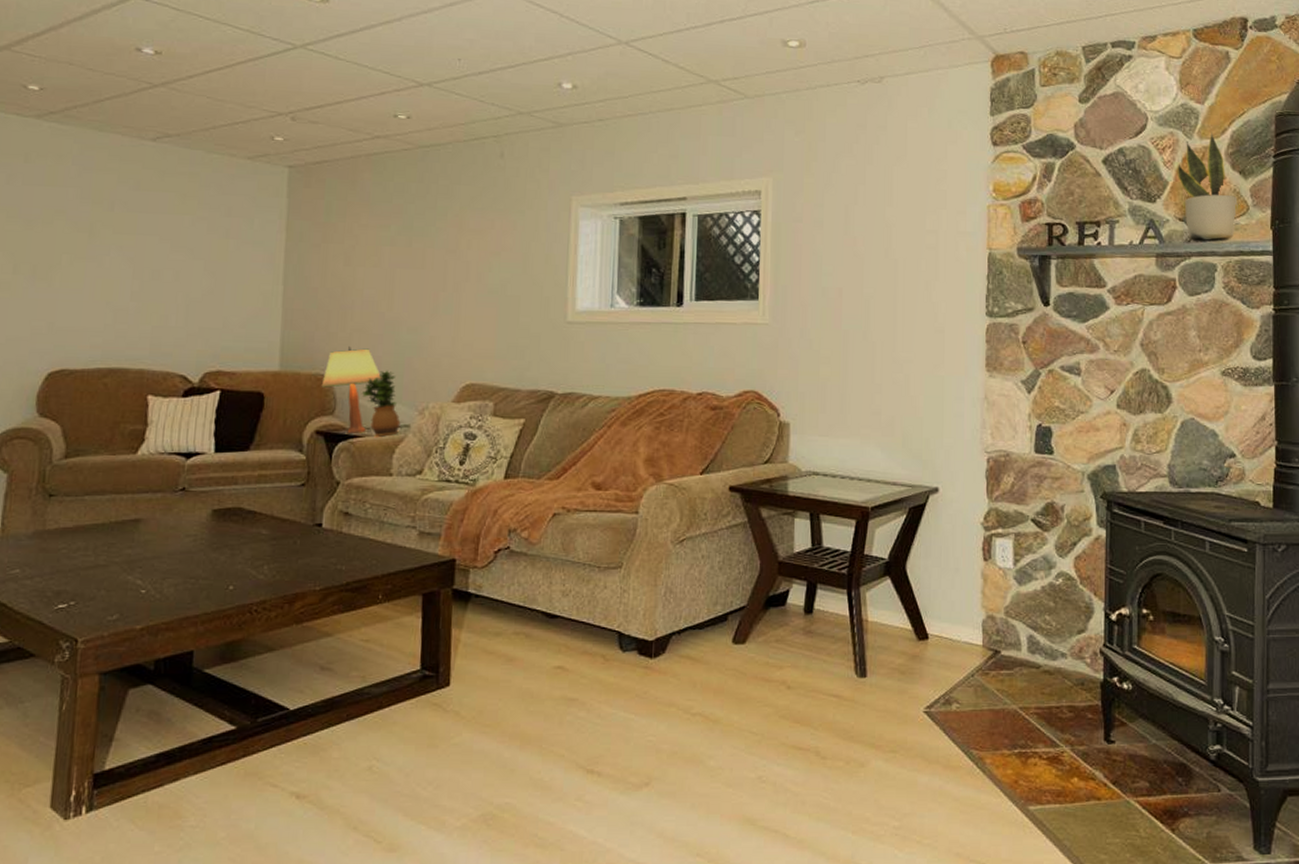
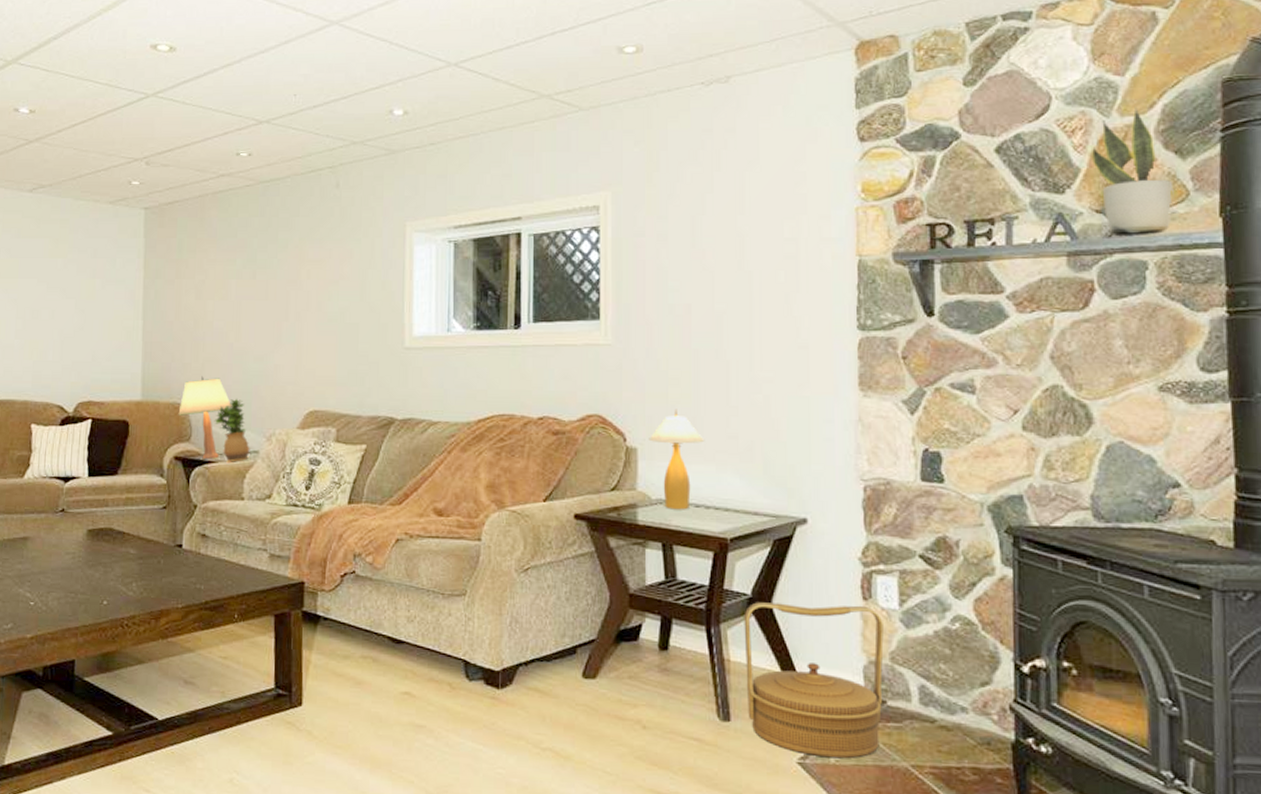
table lamp: none [800,386,851,481] -> present [648,409,705,510]
woven basket: none [881,565,1000,706] -> present [744,602,884,759]

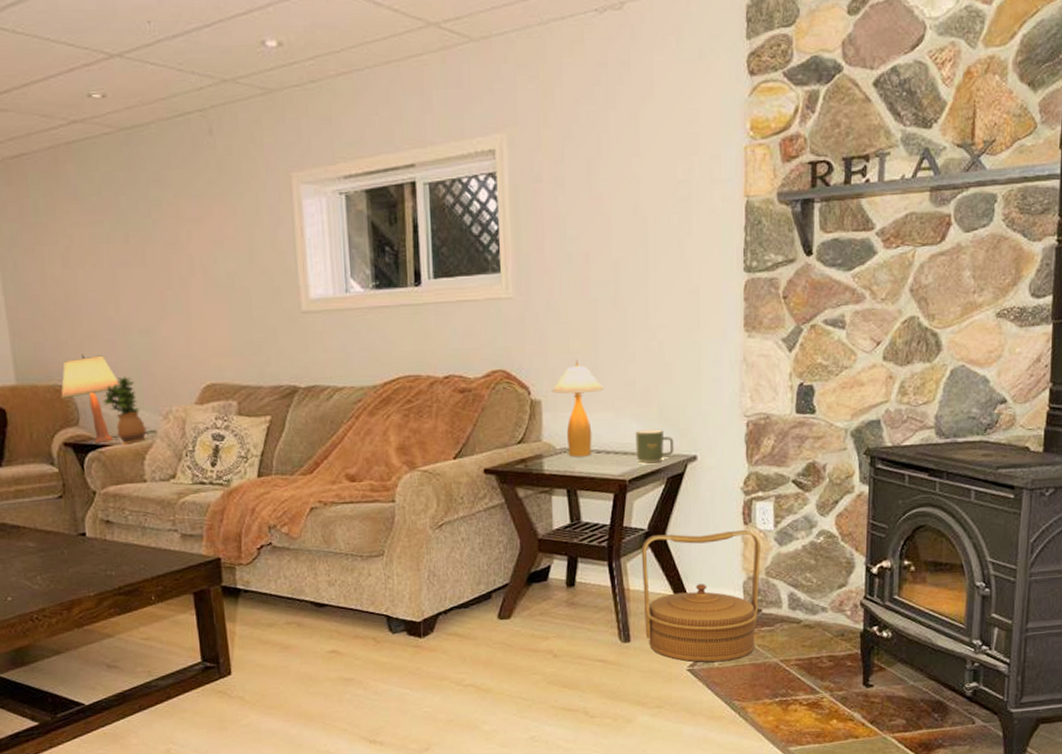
mug: none [738,486,782,523] -> present [635,429,674,463]
potted plant: present [1092,106,1174,237] -> none [958,37,1024,171]

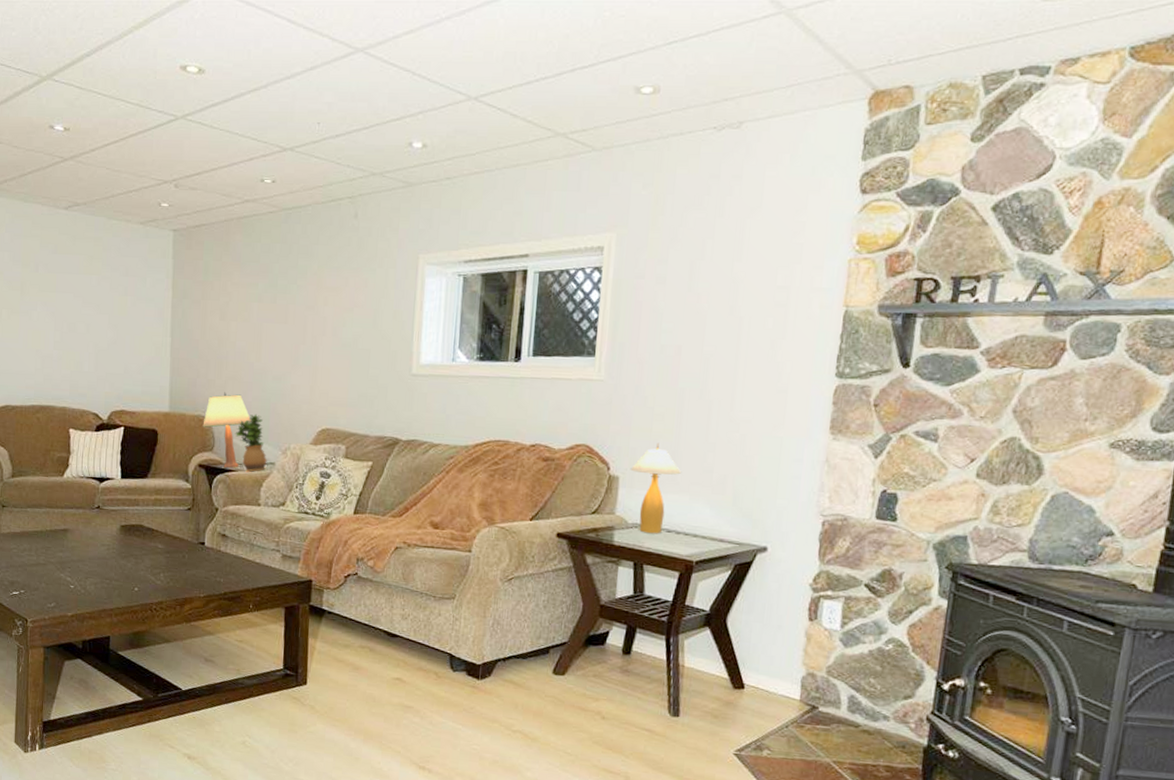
mug: present [635,429,674,463] -> none [705,515,746,549]
woven basket: present [641,529,760,663] -> none [695,617,825,753]

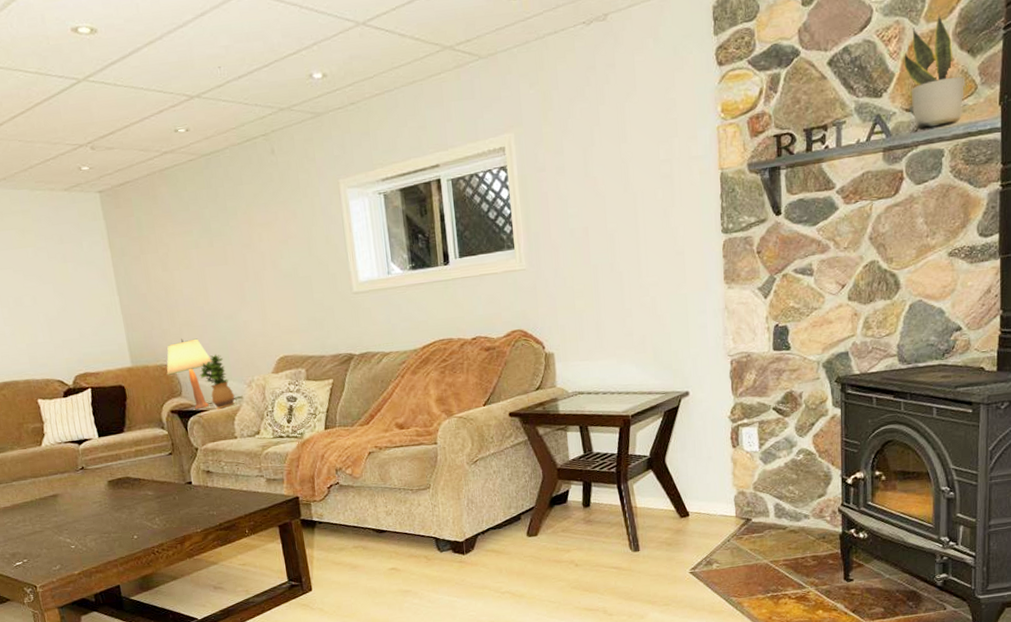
table lamp: present [630,442,682,534] -> none [562,317,607,399]
potted plant: none [1085,169,1160,300] -> present [904,12,966,131]

